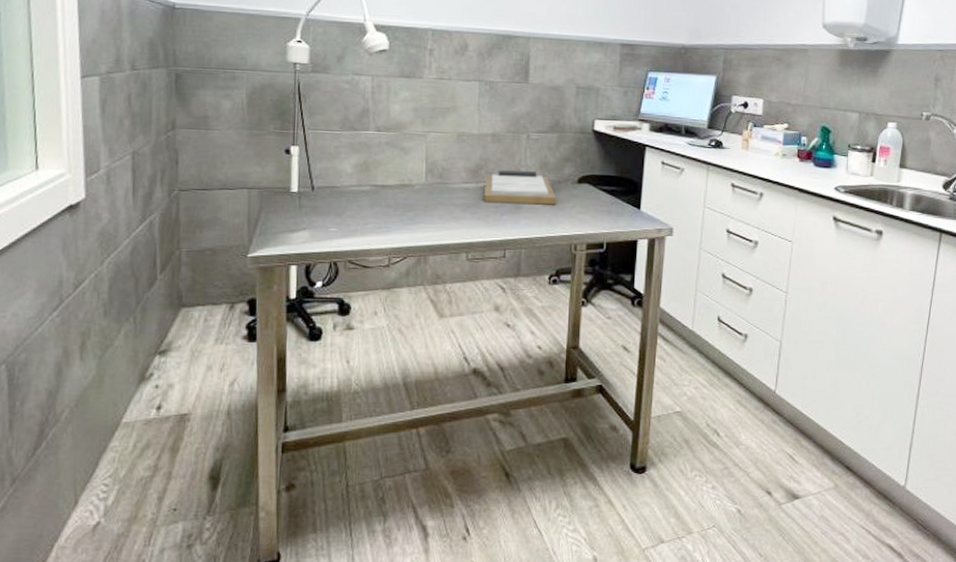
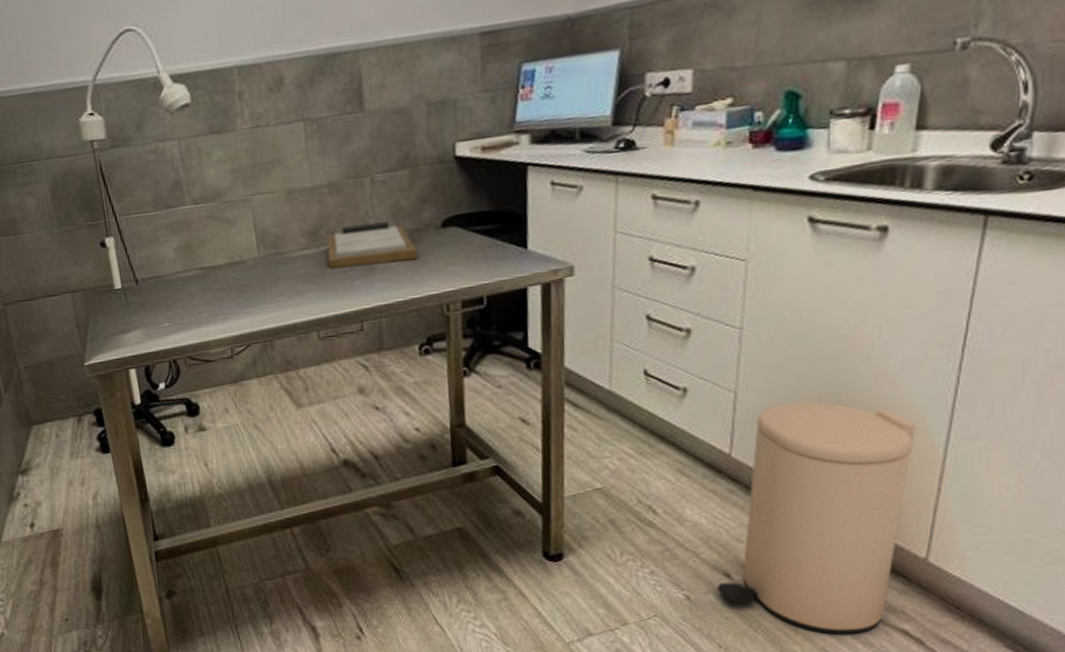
pedal bin: none [761,354,898,549] -> present [718,401,915,635]

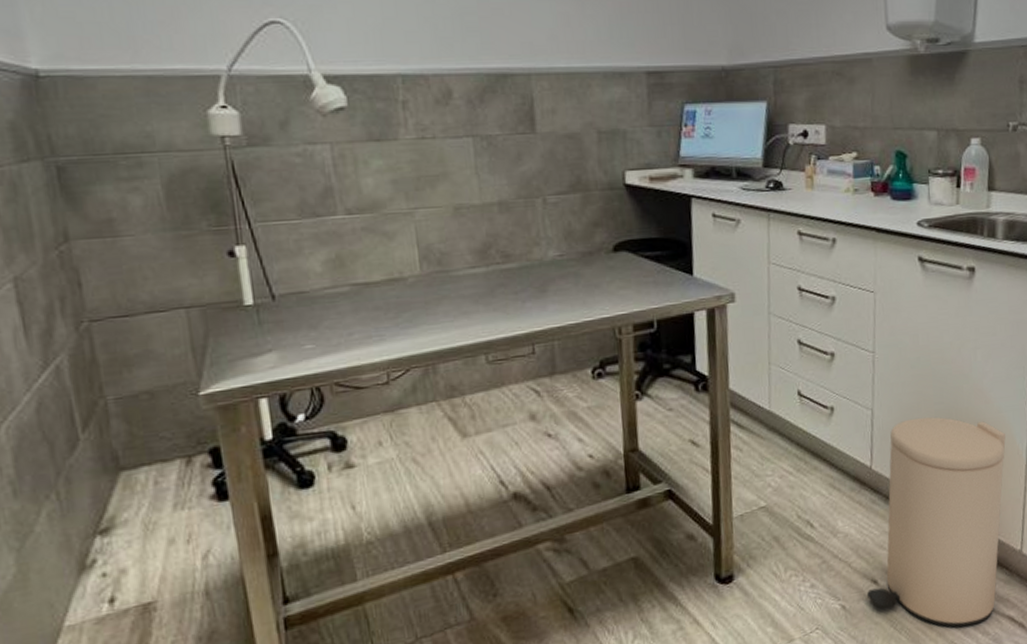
clipboard: present [326,222,417,270] -> none [496,243,589,290]

